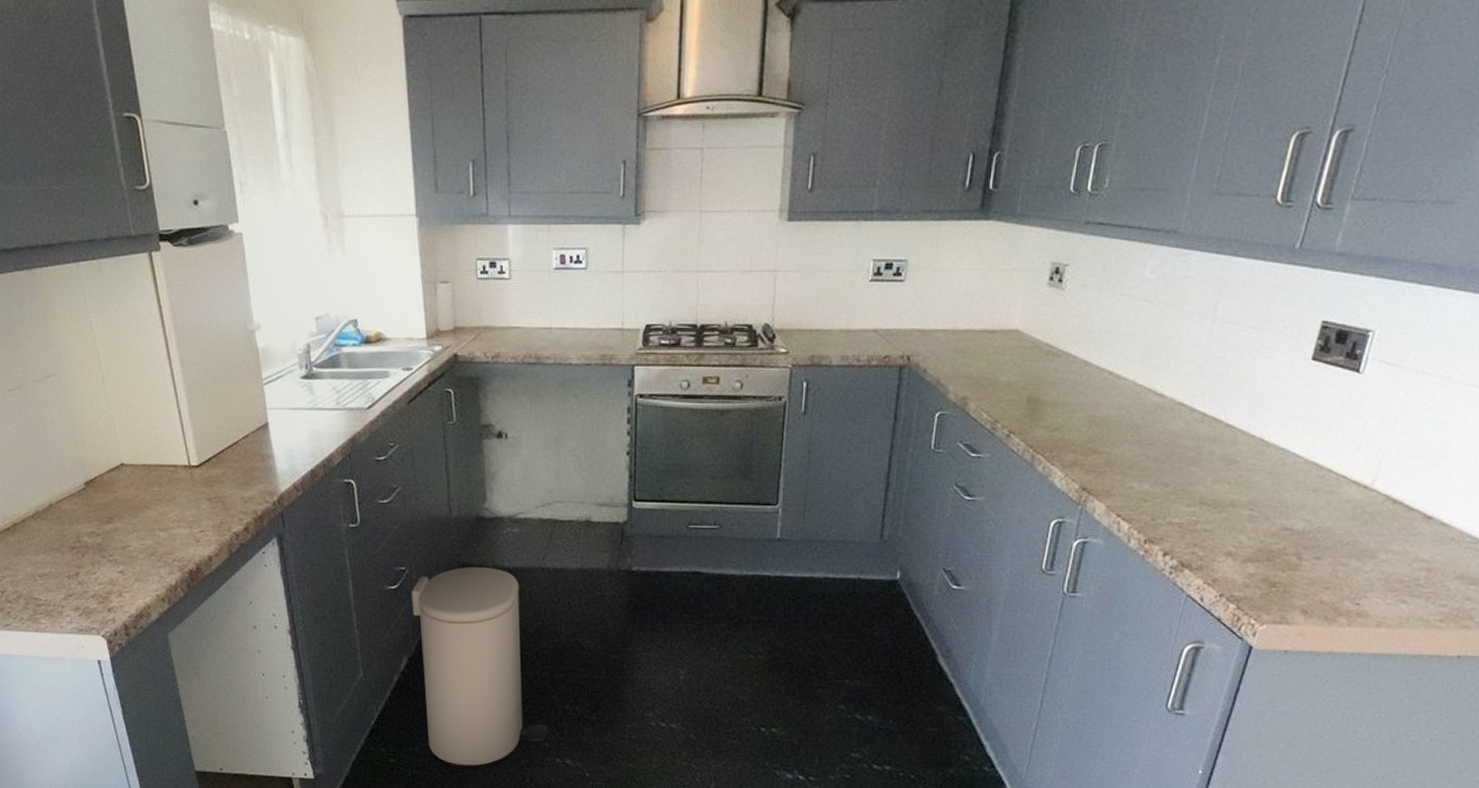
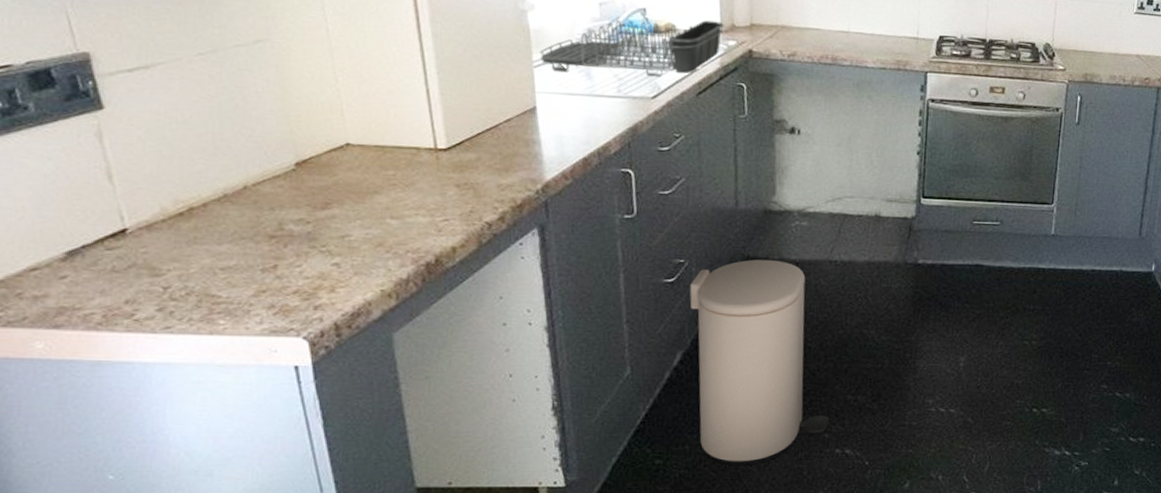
dish rack: none [267,327,429,388] -> present [539,19,724,78]

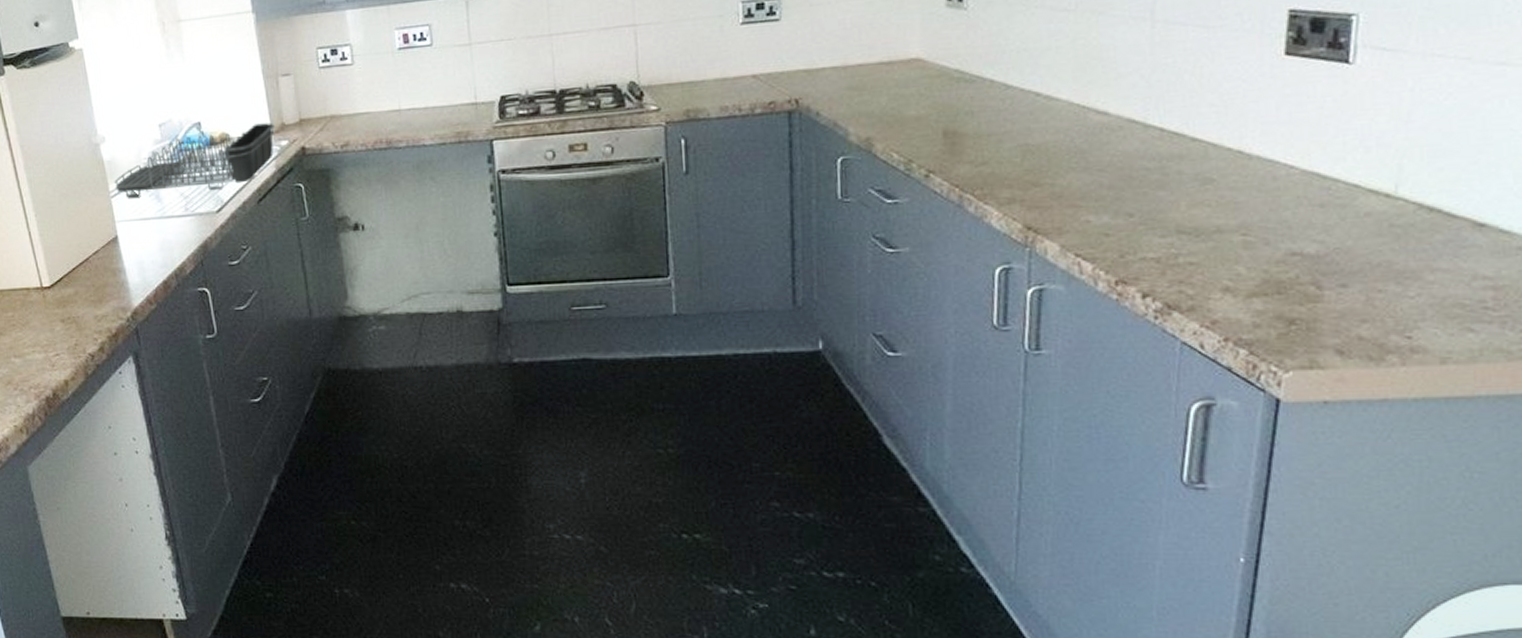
pedal bin: present [689,259,830,466] -> none [276,371,439,601]

